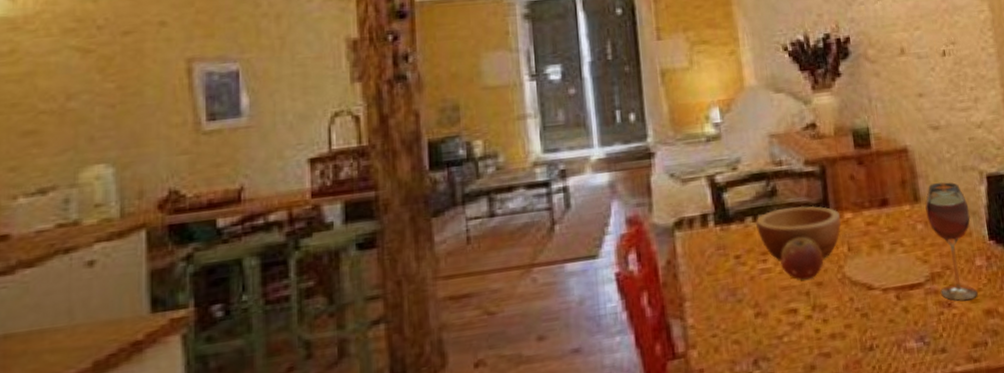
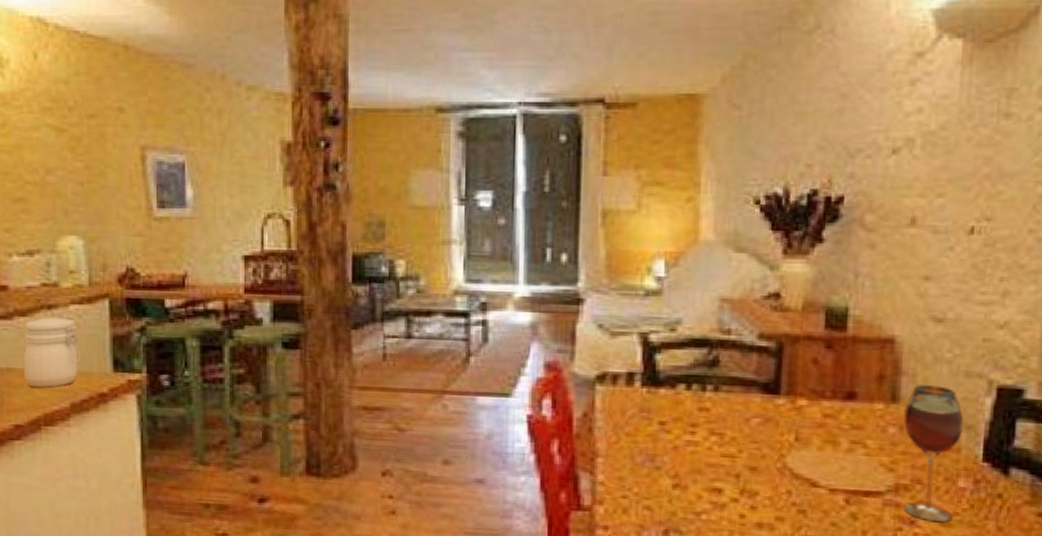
jar: none [27,259,108,353] -> present [23,317,80,389]
bowl: present [756,206,841,260] -> none [689,380,793,442]
fruit: present [780,237,824,280] -> none [711,416,763,462]

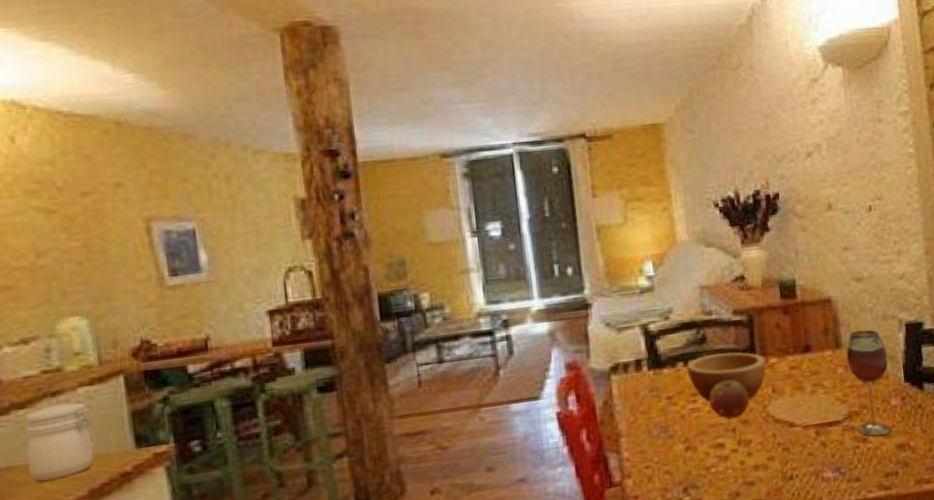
bowl: none [689,380,793,442] -> present [686,352,767,401]
fruit: none [711,416,763,462] -> present [709,380,750,418]

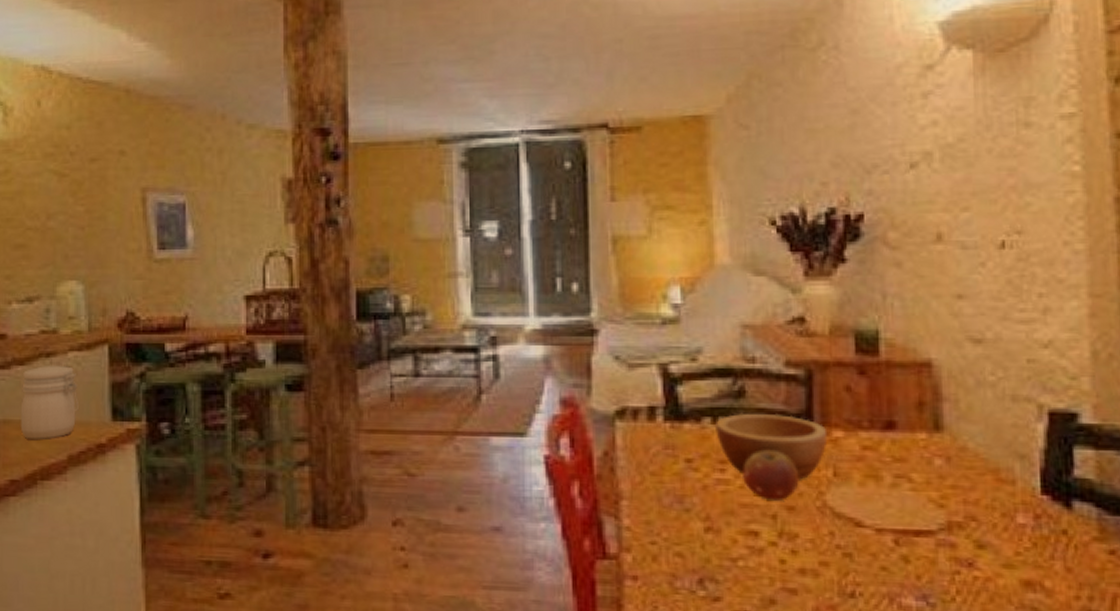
wineglass: present [846,329,892,436] -> none [949,411,1016,564]

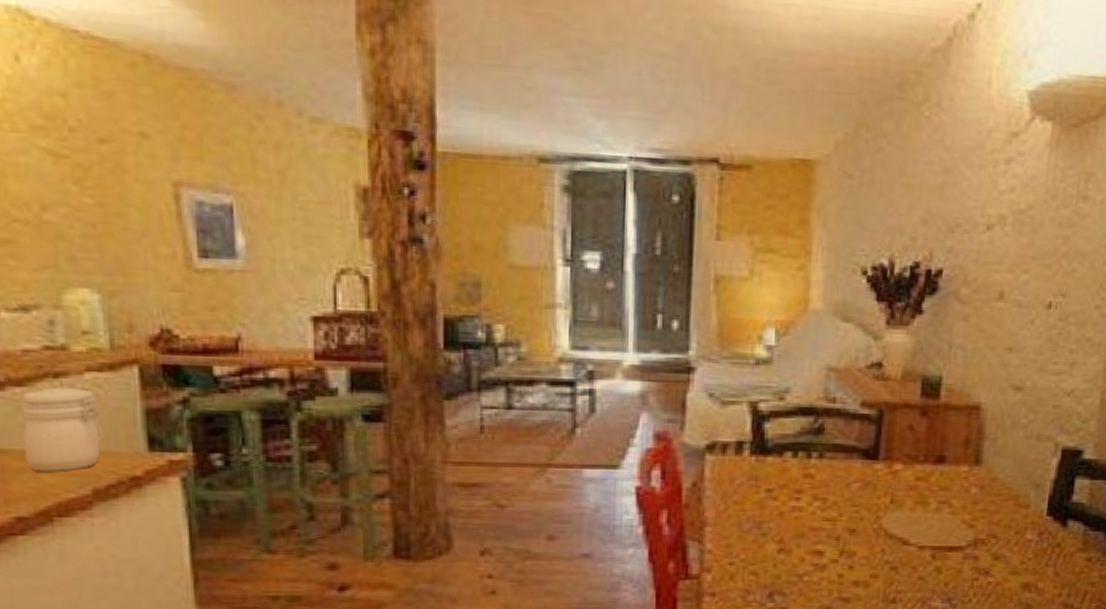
bowl: present [715,412,828,479] -> none [795,448,890,506]
fruit: present [743,451,799,501] -> none [815,481,862,524]

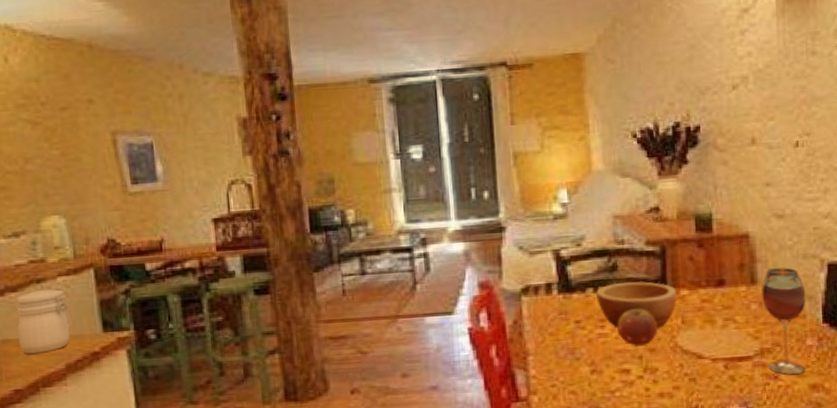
bowl: none [795,448,890,506] -> present [596,281,677,328]
fruit: none [815,481,862,524] -> present [617,309,658,346]
wineglass: none [980,448,1034,571] -> present [761,267,806,375]

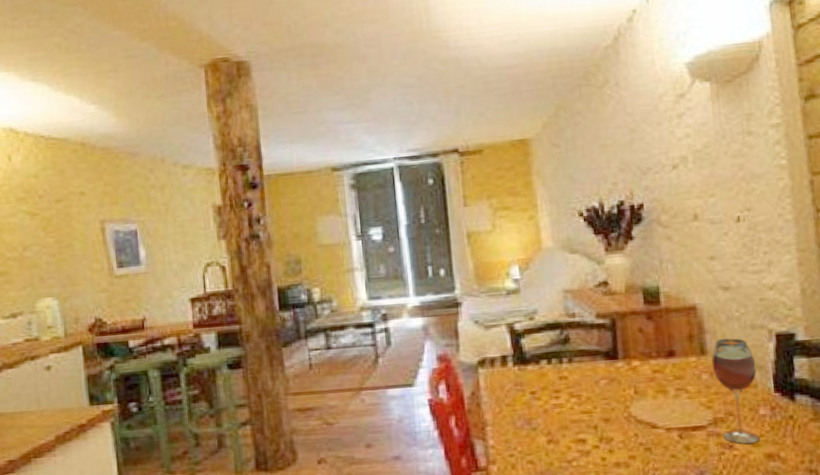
jar: present [17,289,72,355] -> none [12,365,61,427]
bowl: present [596,281,677,328] -> none [550,353,629,398]
fruit: present [617,309,658,346] -> none [571,380,612,416]

